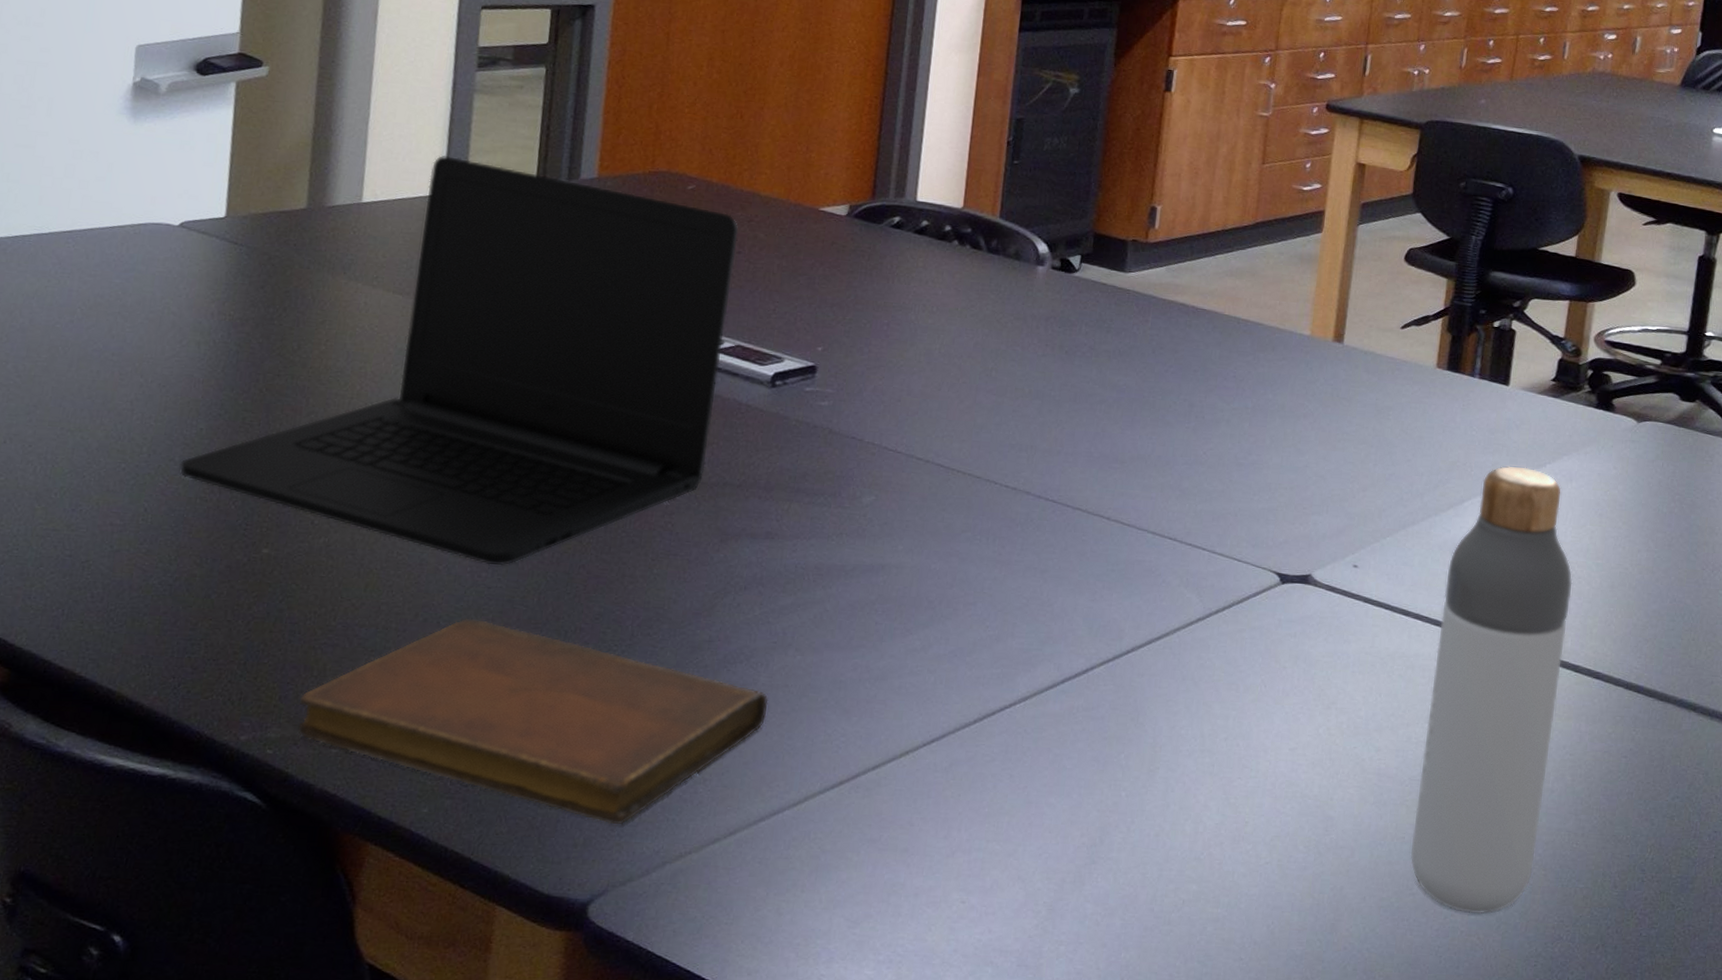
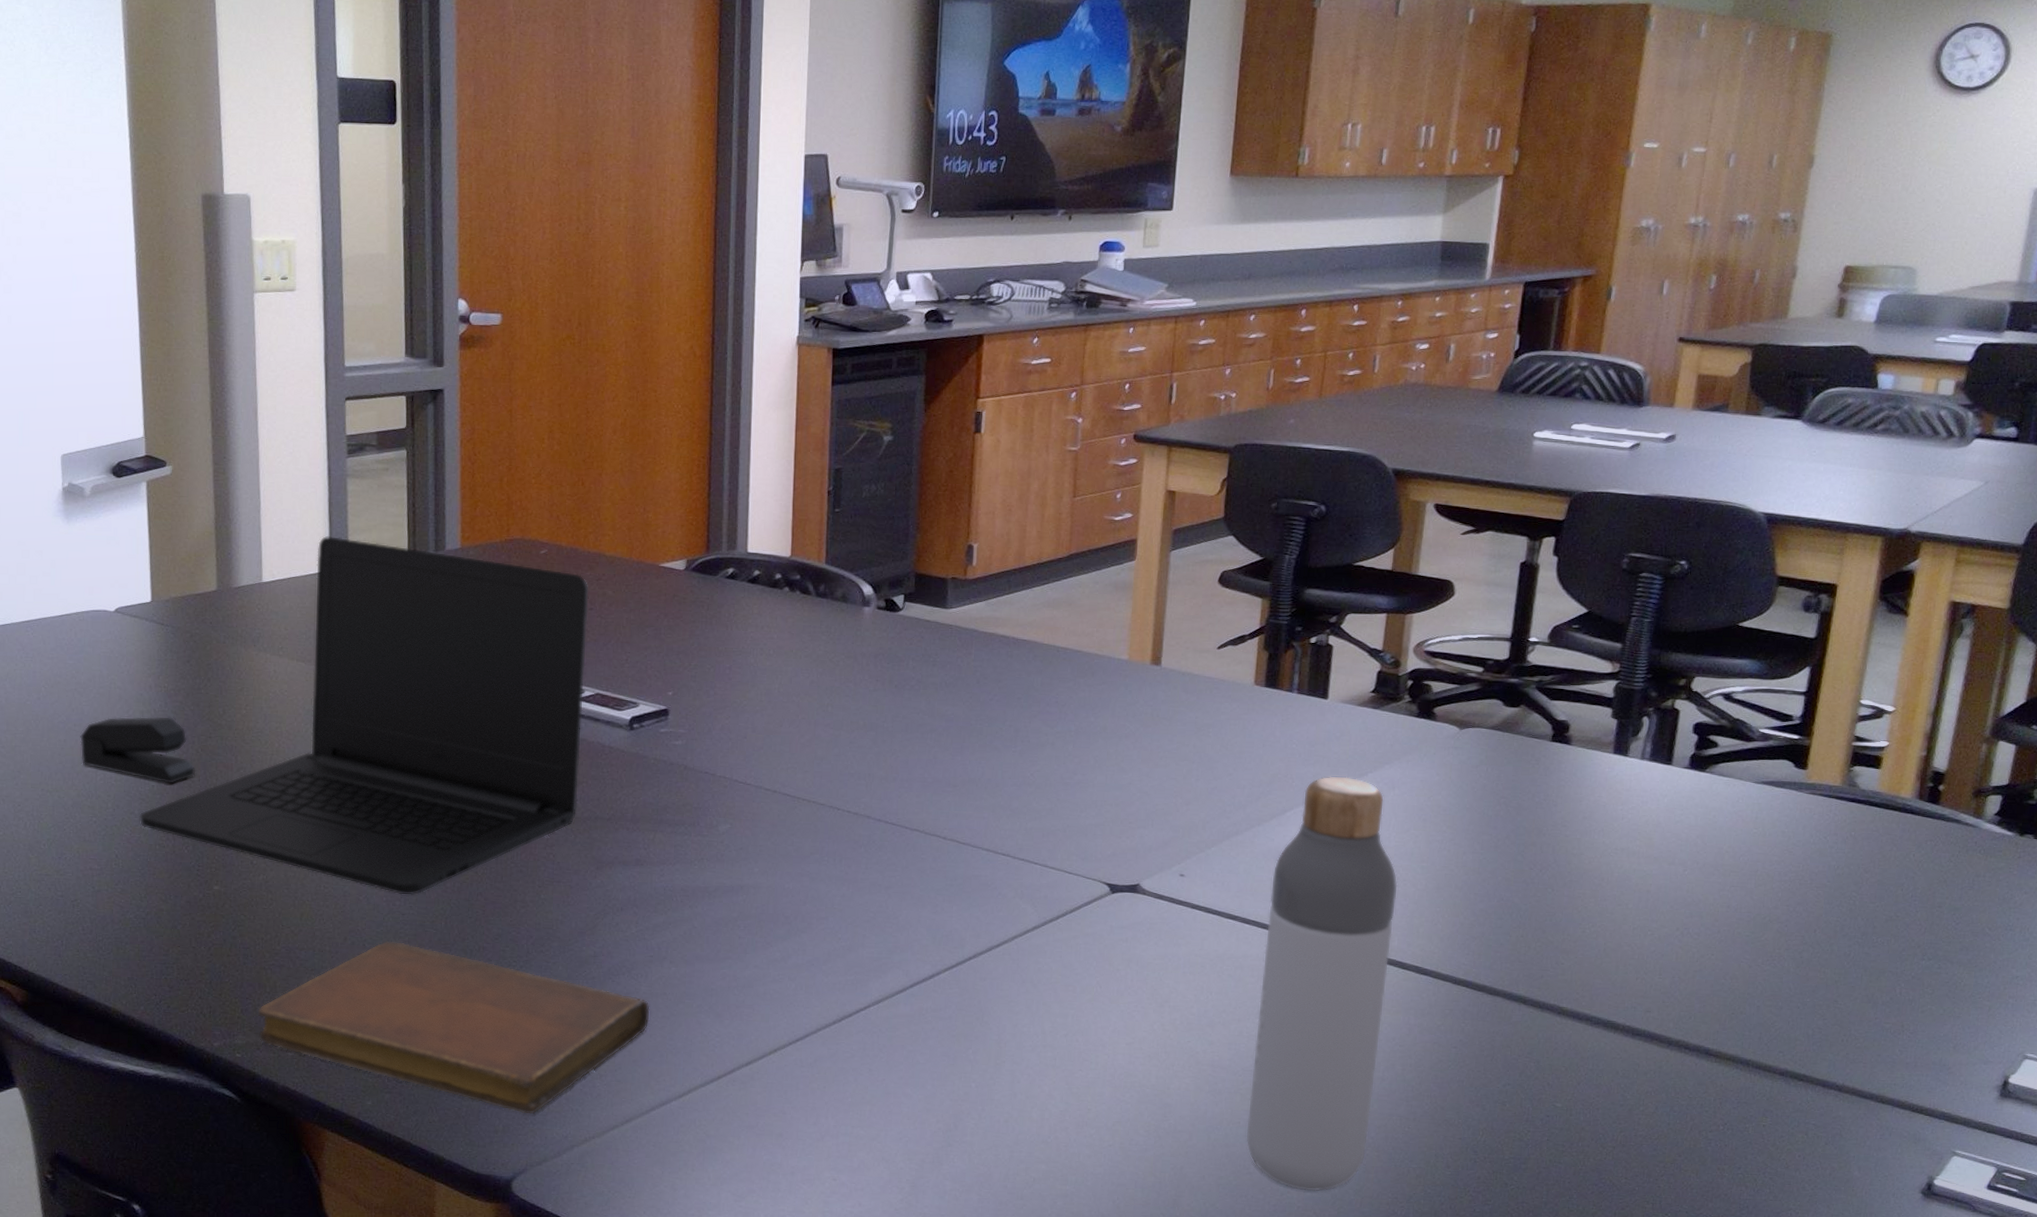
stapler: none [115,347,256,428] -> present [80,716,196,784]

